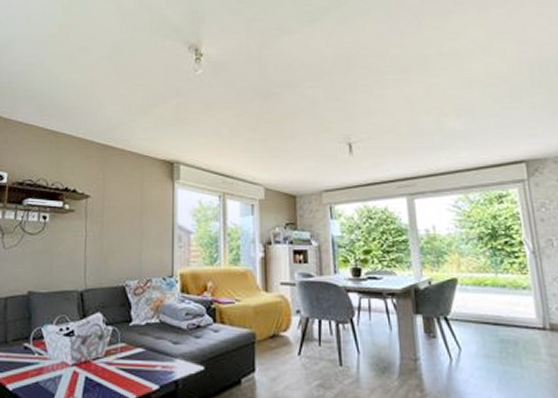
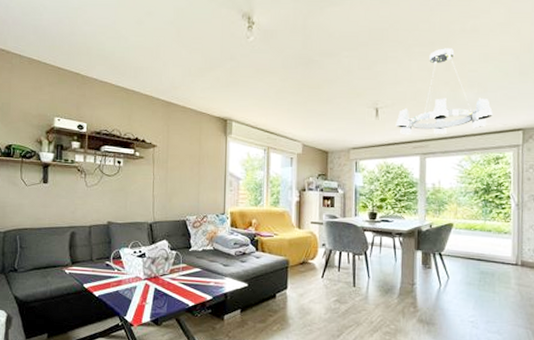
chandelier: none [373,73,487,172] -> present [395,48,493,135]

